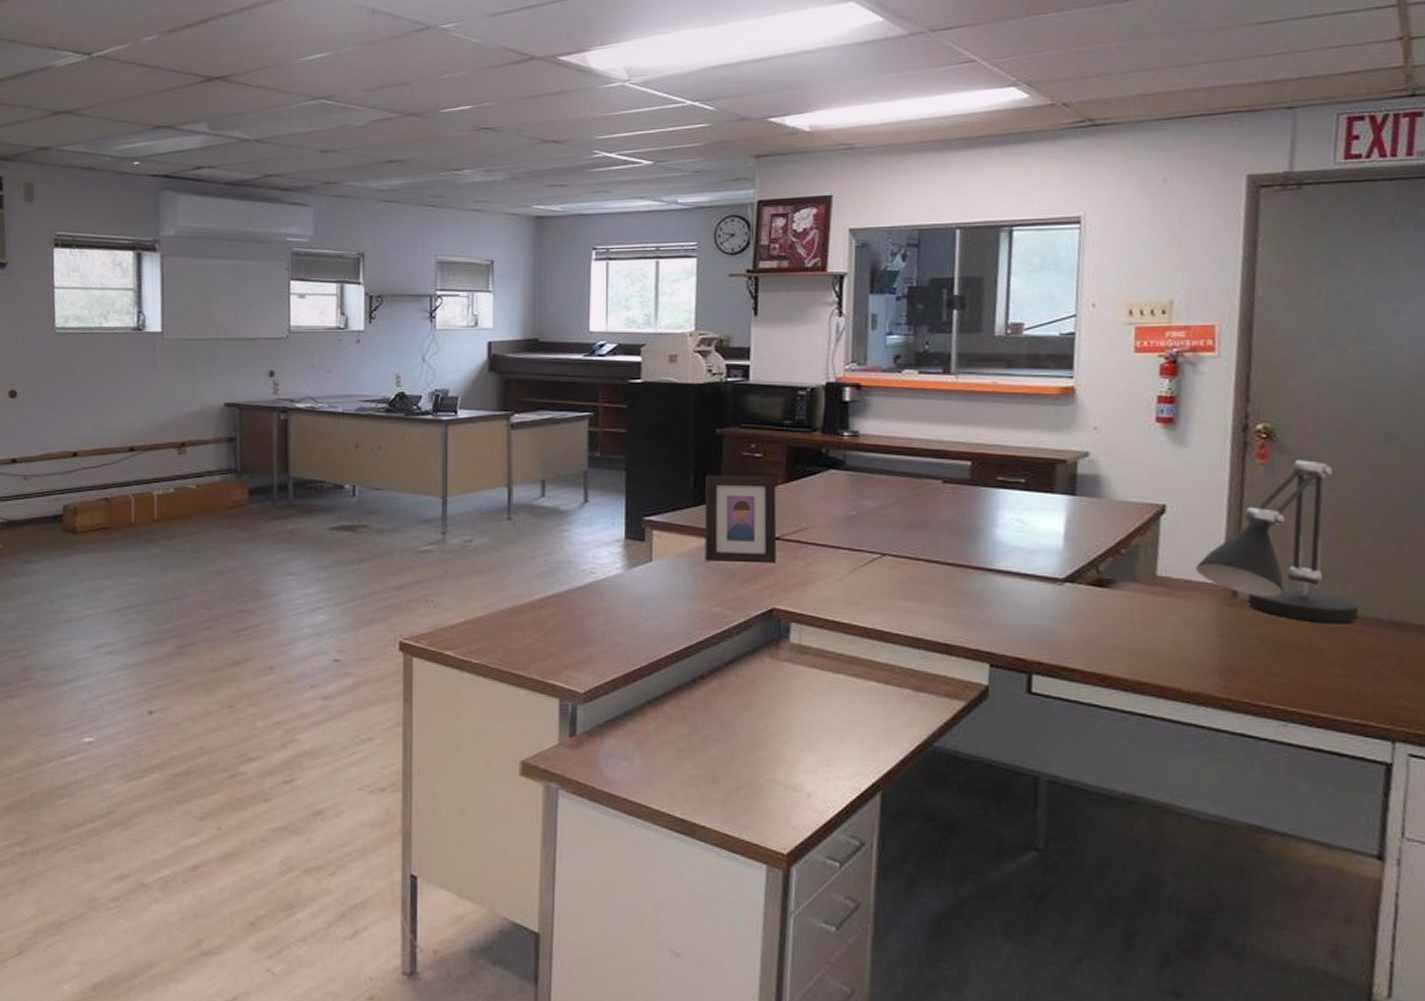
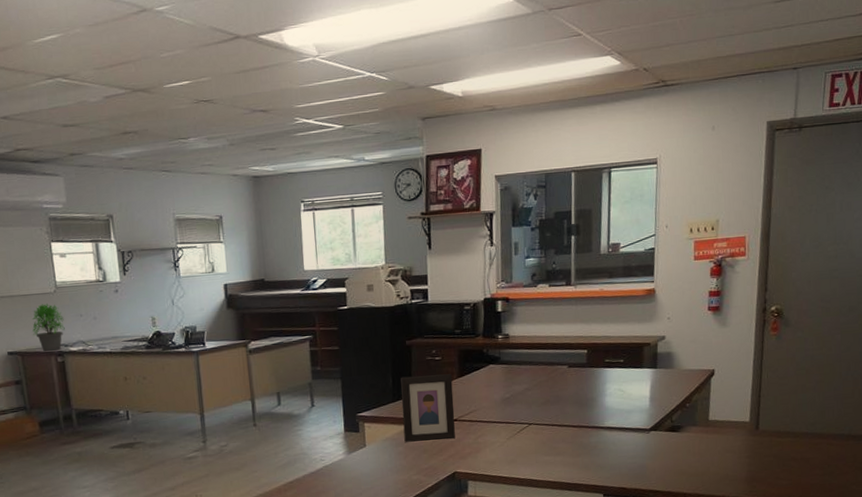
potted plant: none [256,350,294,407] -> present [32,304,65,352]
desk lamp: present [1196,460,1360,624] -> none [733,330,832,441]

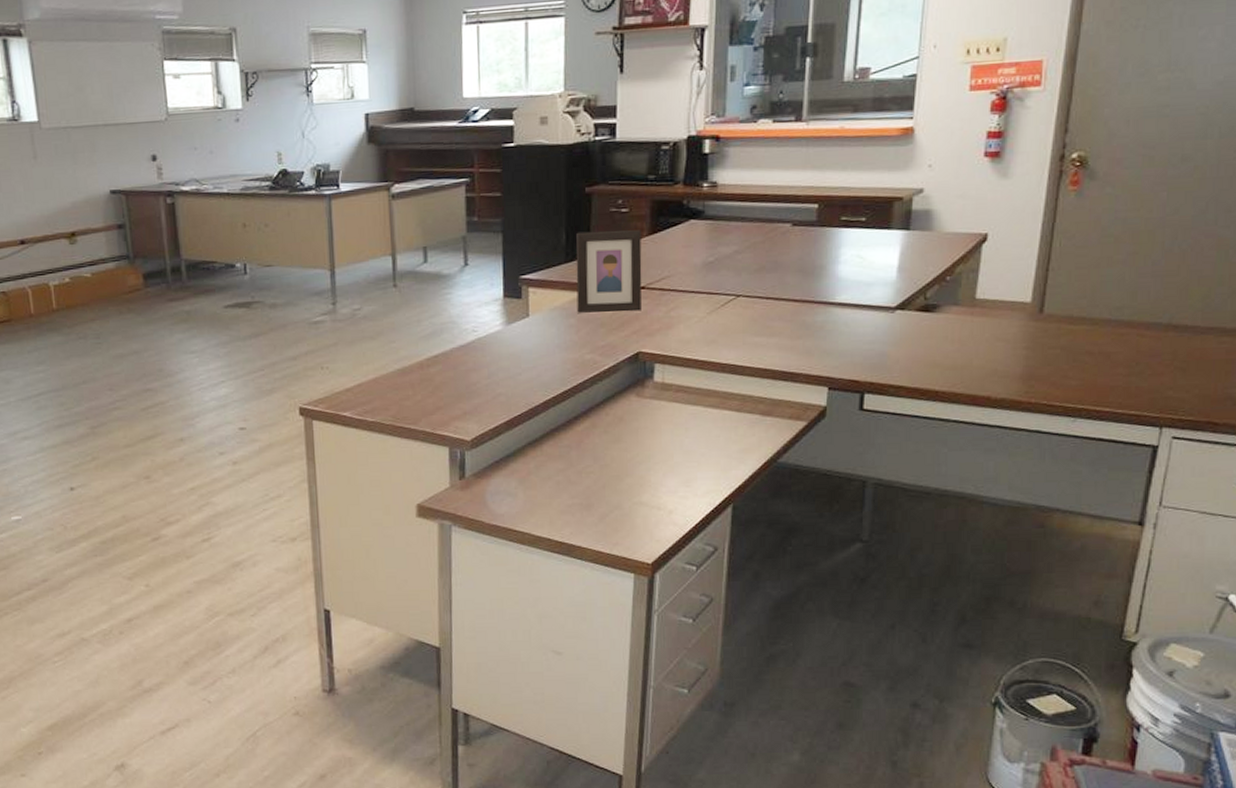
potted plant: present [32,304,65,352] -> none [139,134,176,191]

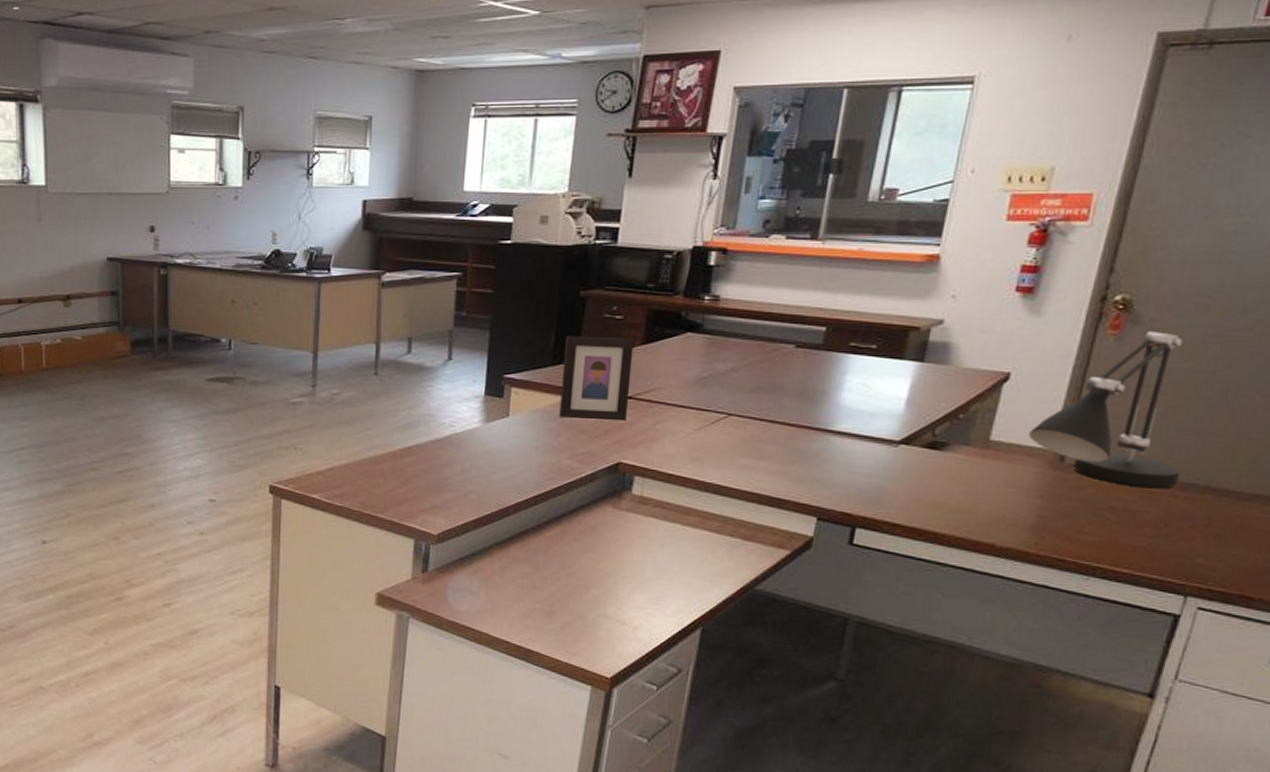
desk lamp: none [1010,184,1145,331] -> present [1029,331,1183,489]

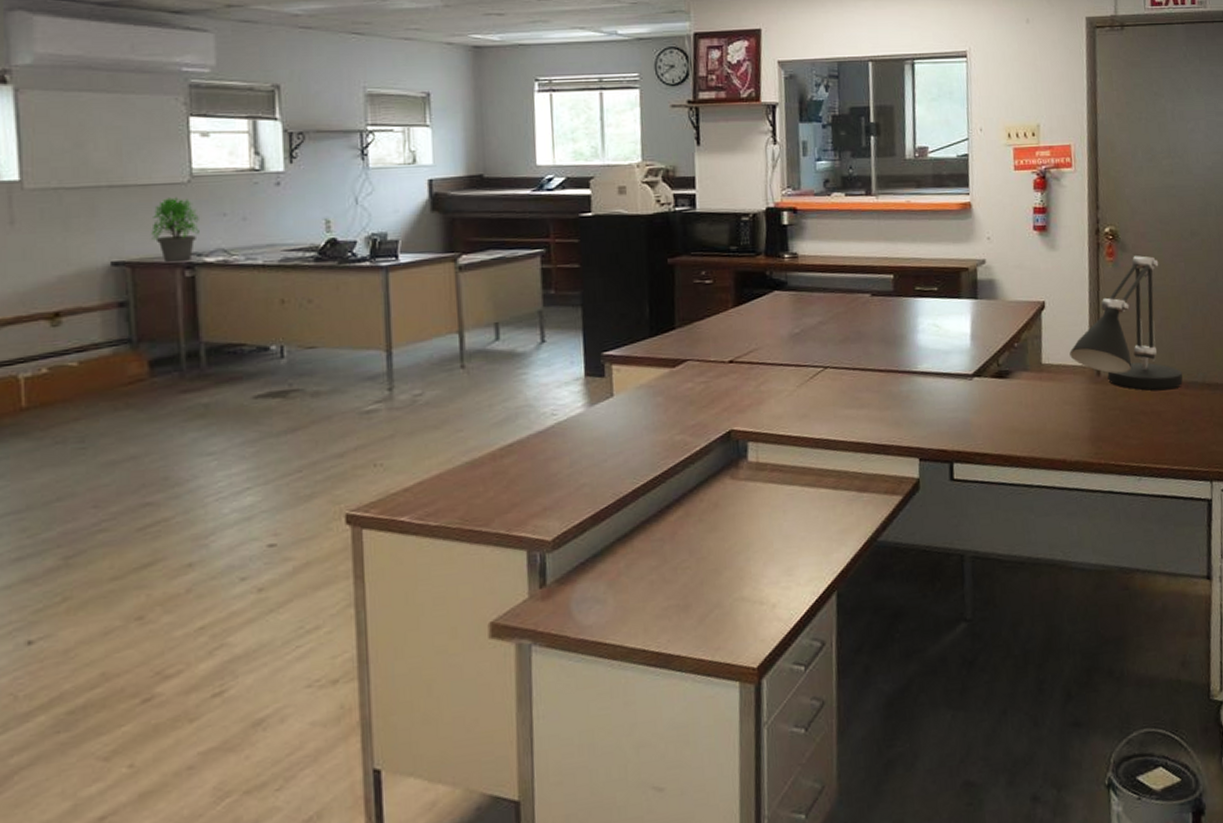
potted plant: none [137,206,173,262] -> present [151,197,199,263]
picture frame: present [559,335,634,421] -> none [660,302,731,391]

